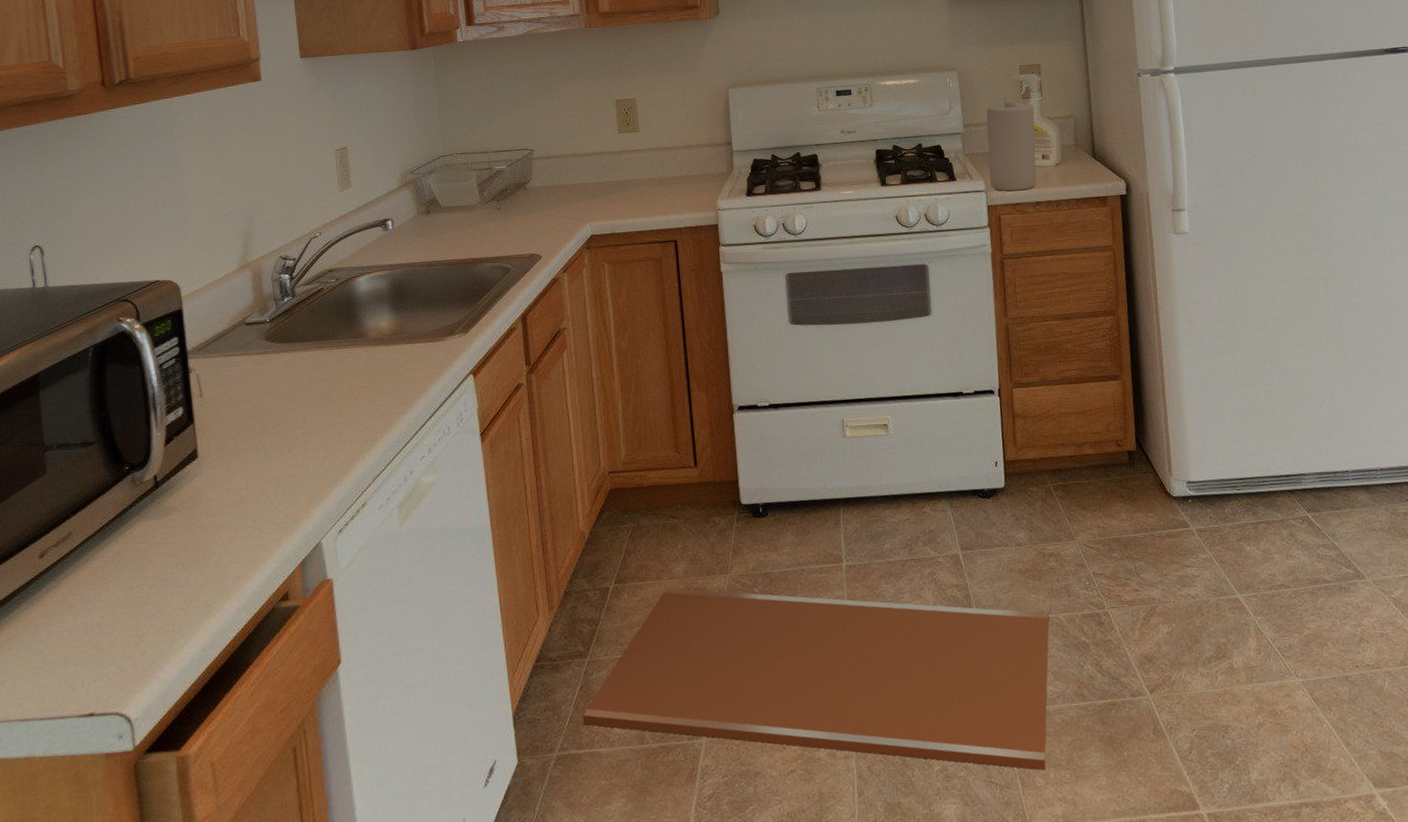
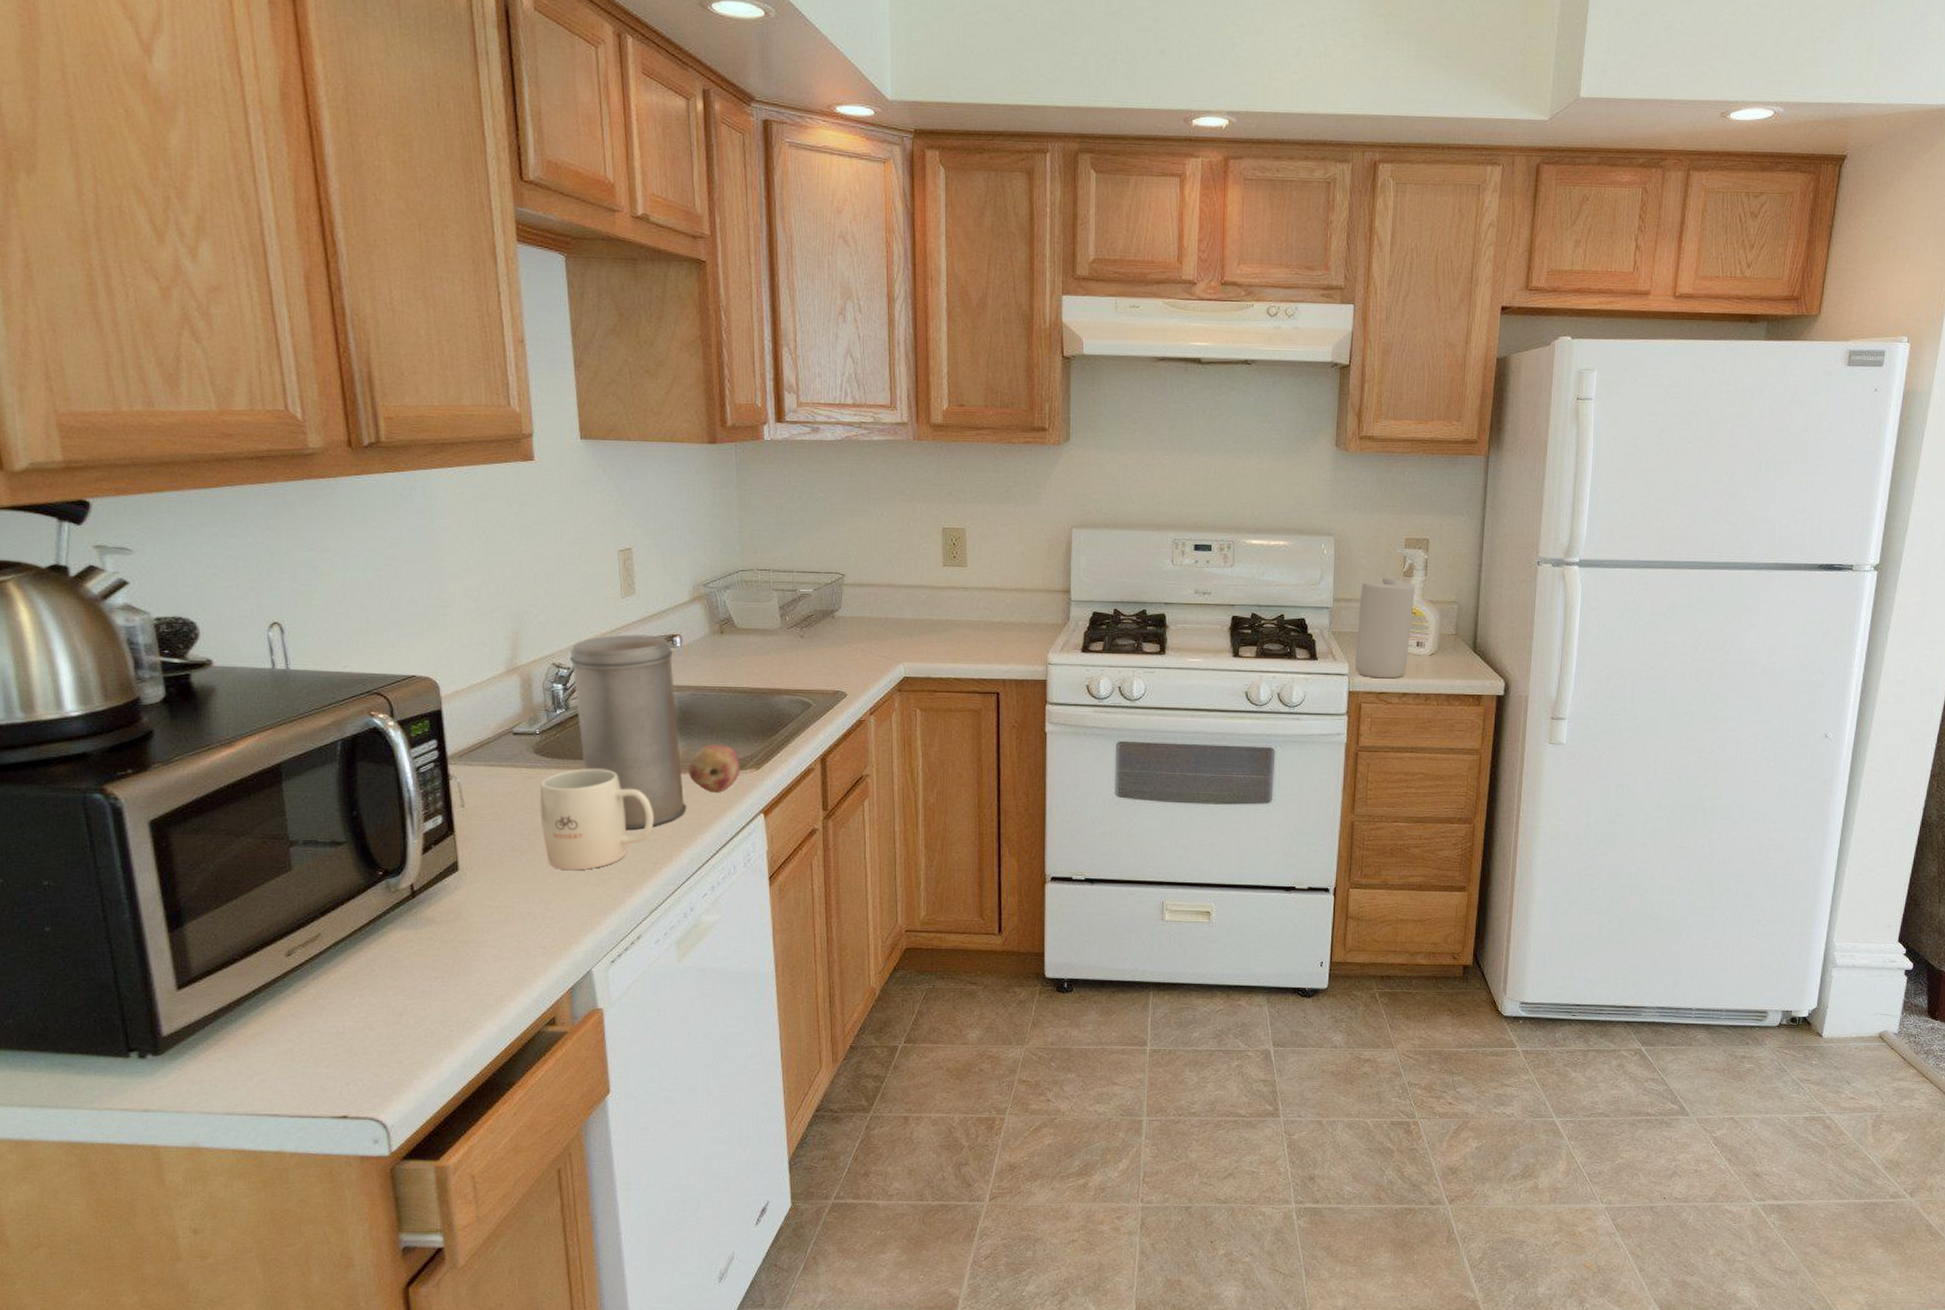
mug: none [270,348,374,448] -> present [539,768,654,871]
canister: none [295,221,403,403] -> present [570,634,687,830]
fruit: none [403,314,450,360] -> present [689,744,740,792]
door mat: present [582,587,1050,771] -> none [861,1052,1357,1265]

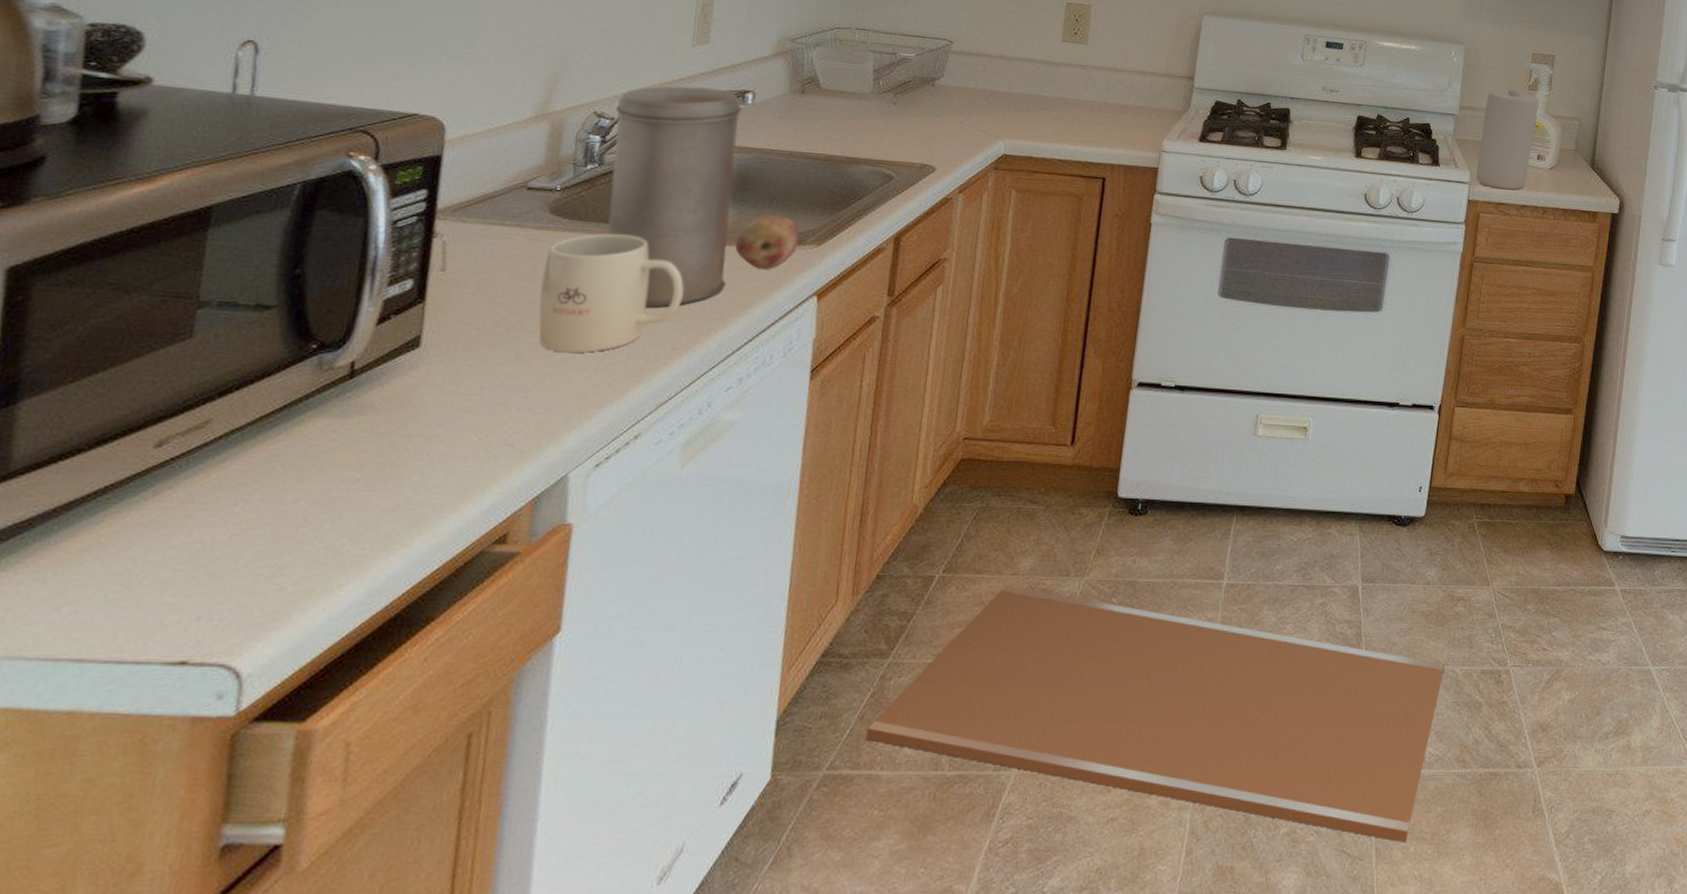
door mat: none [861,1052,1357,1265] -> present [865,585,1446,844]

